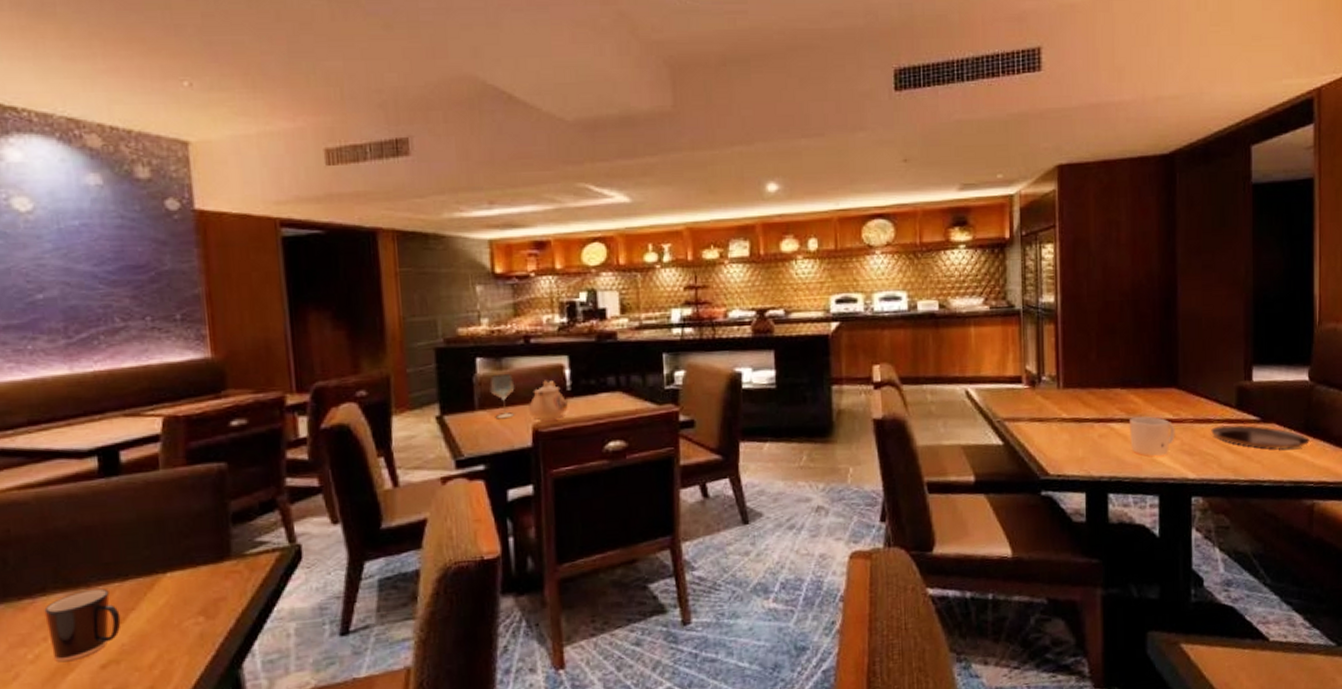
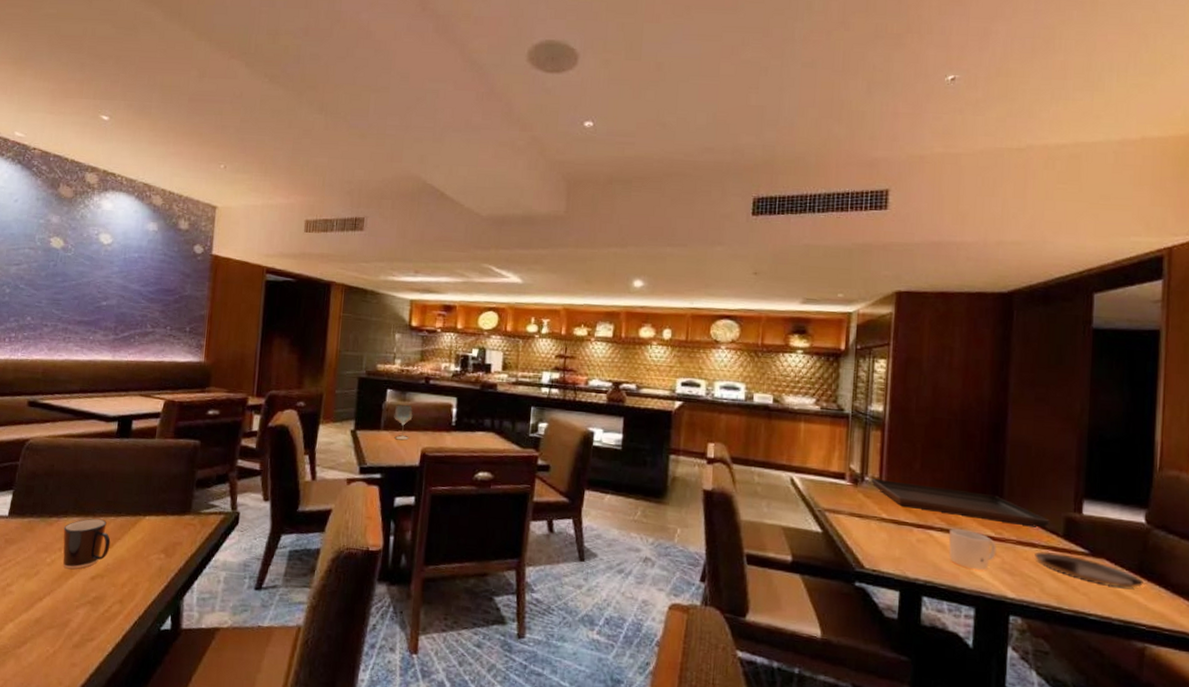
teapot: present [529,380,568,421] -> none [420,414,451,447]
serving tray: none [1048,375,1223,403] -> present [871,479,1050,528]

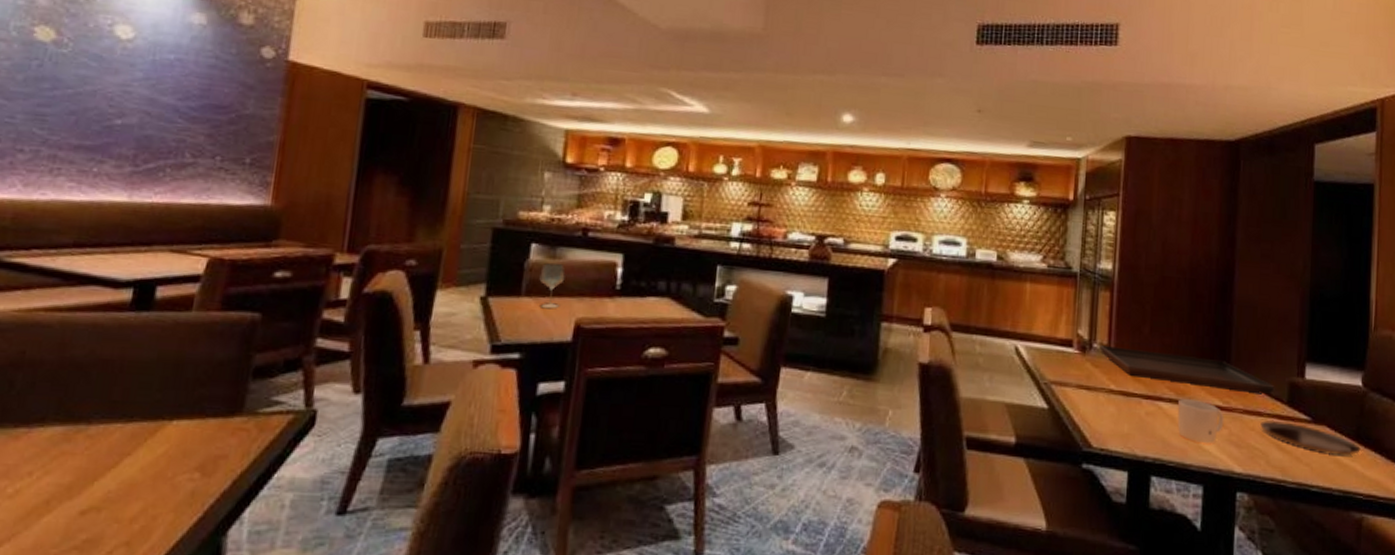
mug: present [63,518,111,570] -> none [34,426,115,502]

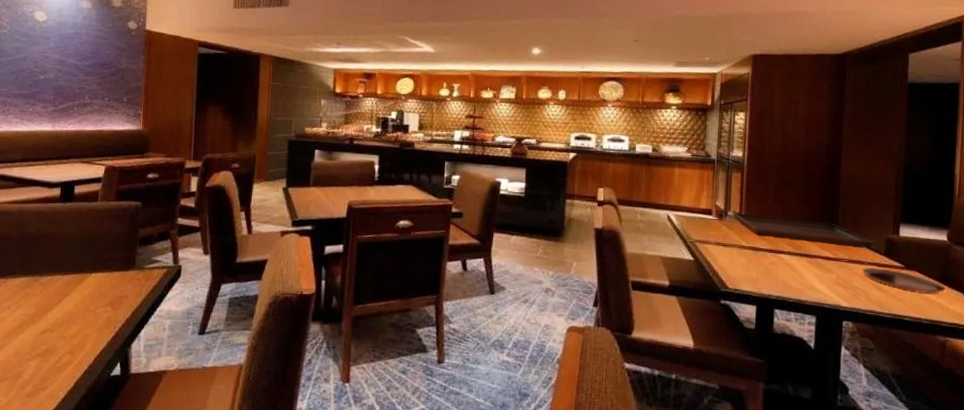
wine glass: present [539,262,566,310] -> none [322,163,340,195]
mug: present [1177,399,1224,445] -> none [795,252,833,286]

